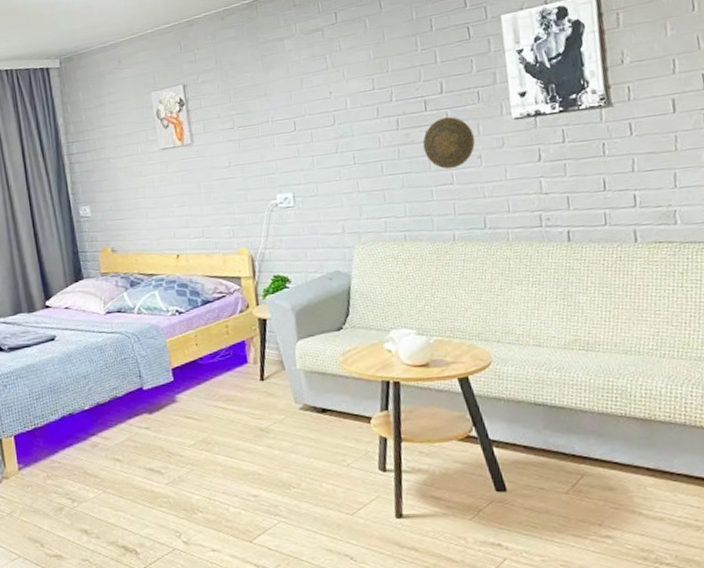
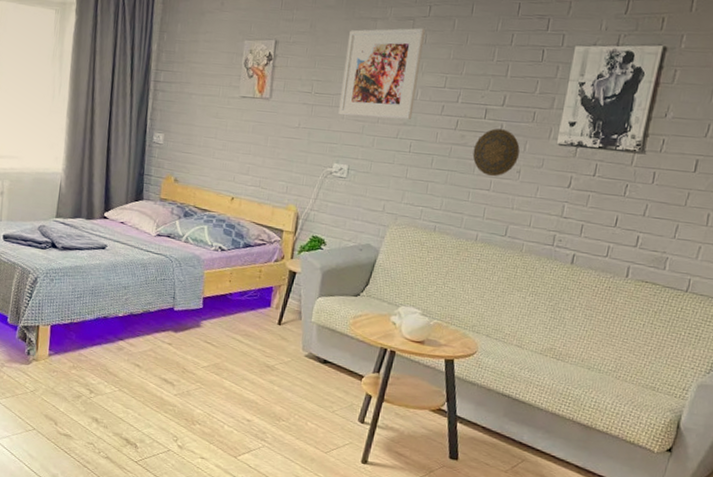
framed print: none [258,35,348,144] -> present [338,28,425,120]

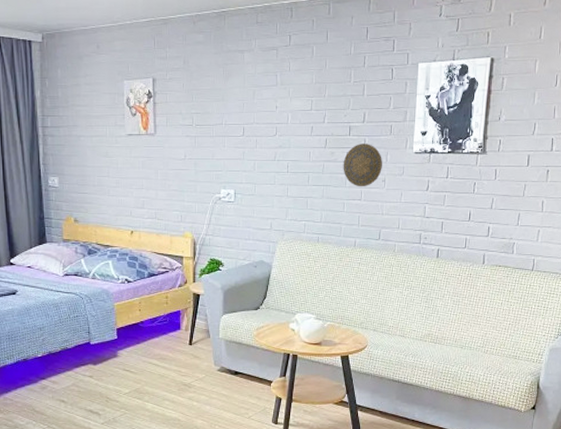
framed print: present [338,28,425,120] -> none [219,56,288,144]

